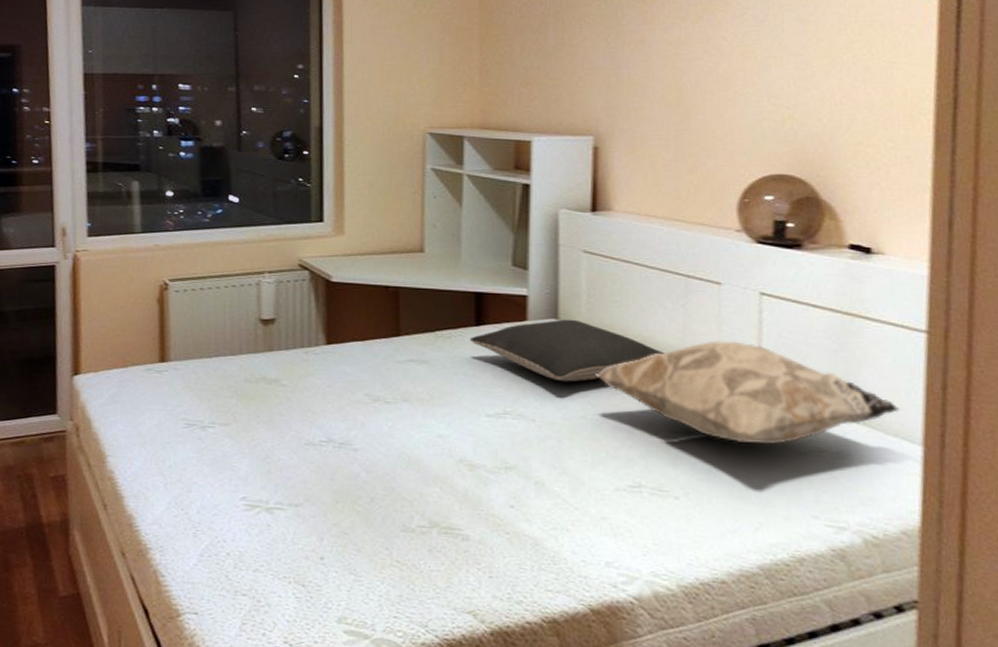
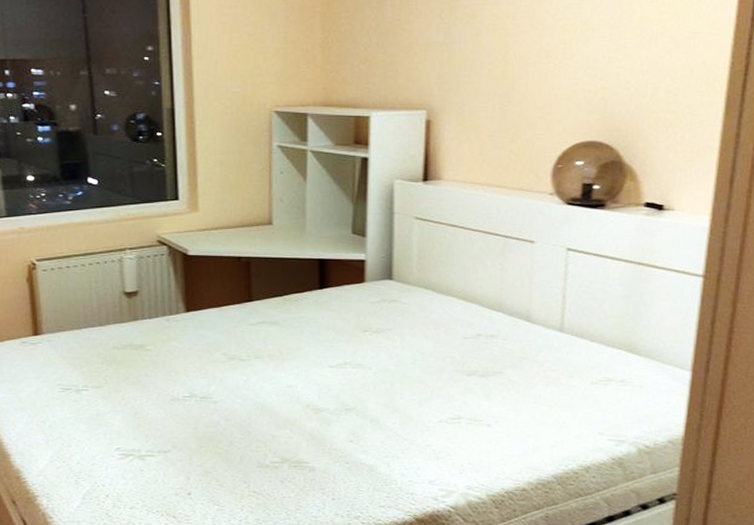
pillow: present [469,319,665,383] -> none [314,279,484,335]
decorative pillow: present [596,340,902,445] -> none [424,292,677,378]

